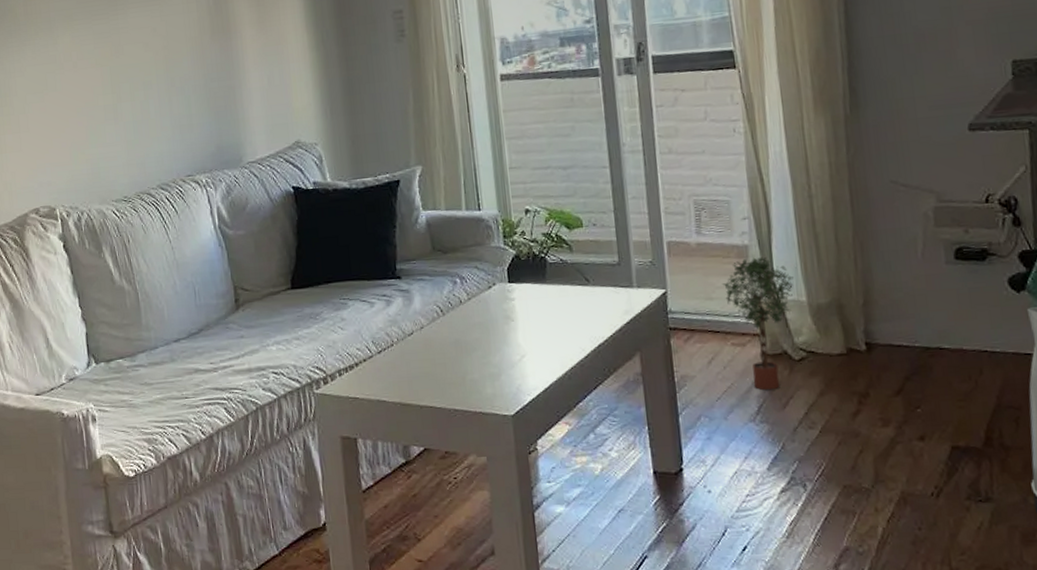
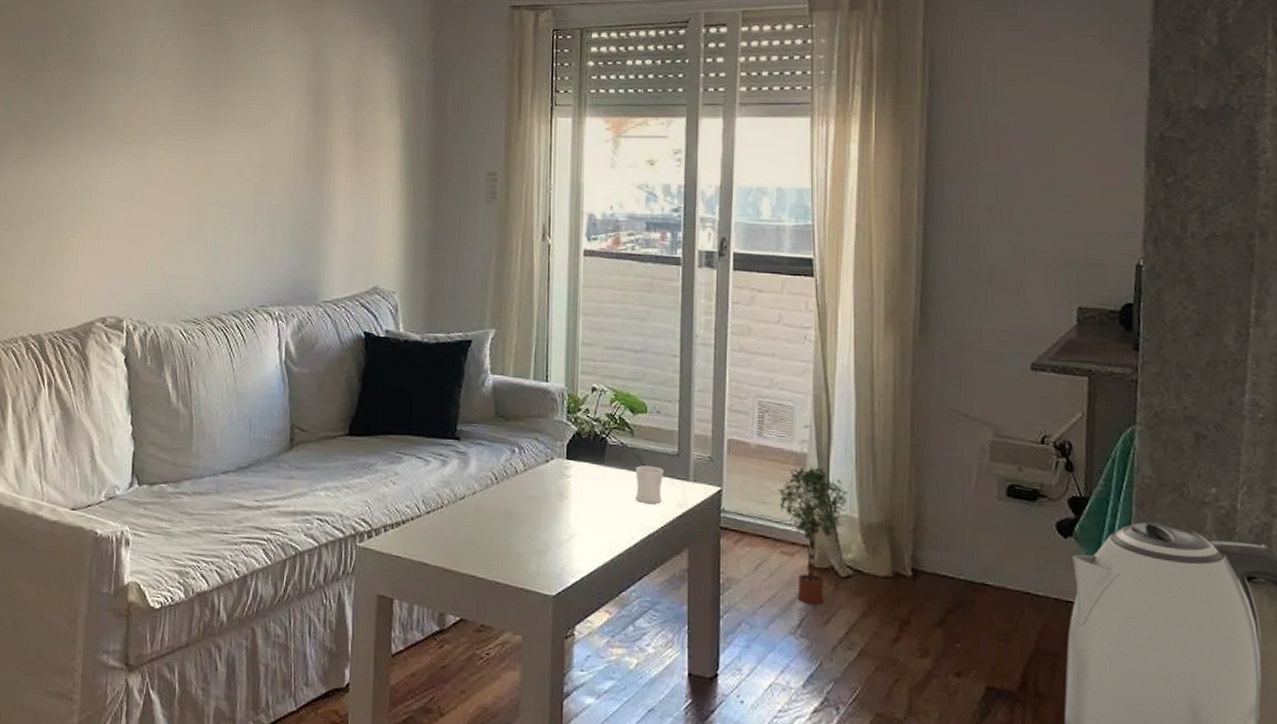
mug: none [578,278,608,316] -> present [635,465,664,505]

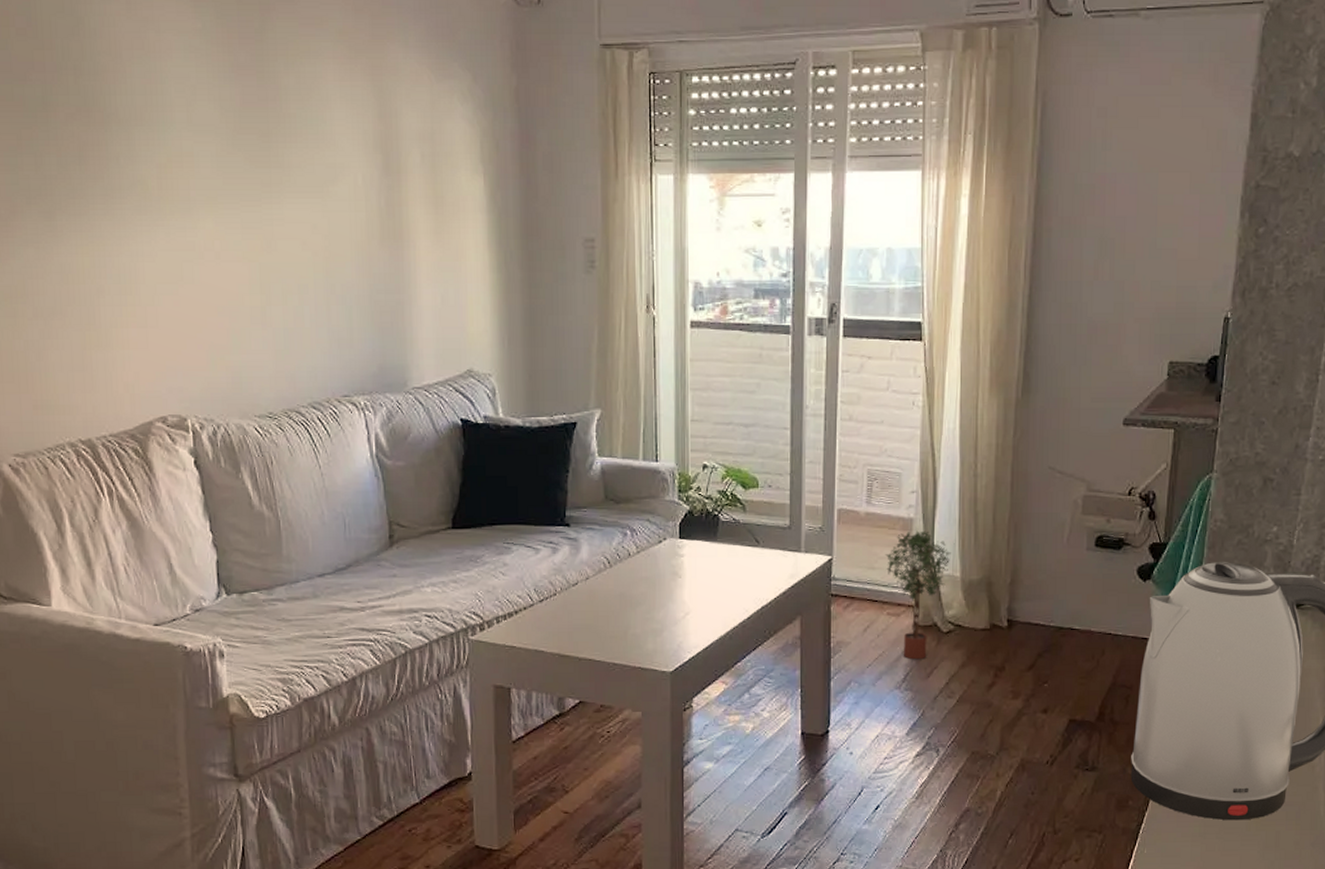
mug: present [635,465,664,505] -> none [748,540,776,577]

